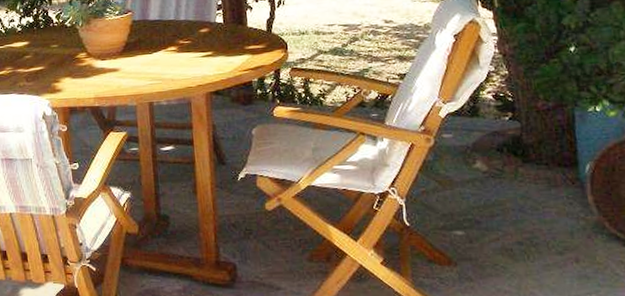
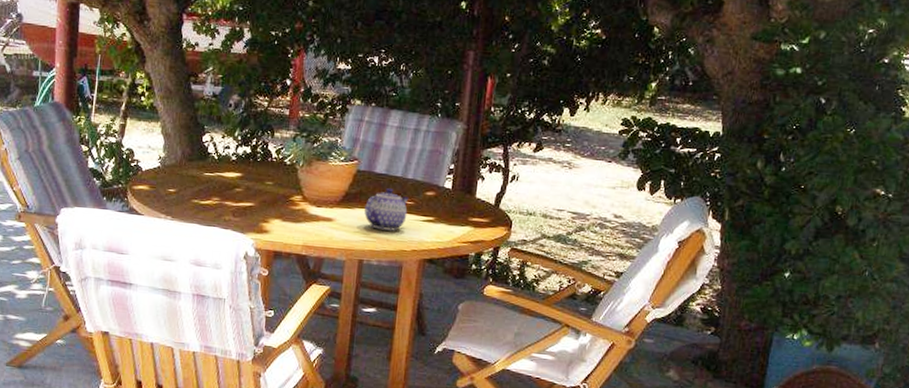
teapot: none [145,31,187,72] -> present [364,187,409,231]

